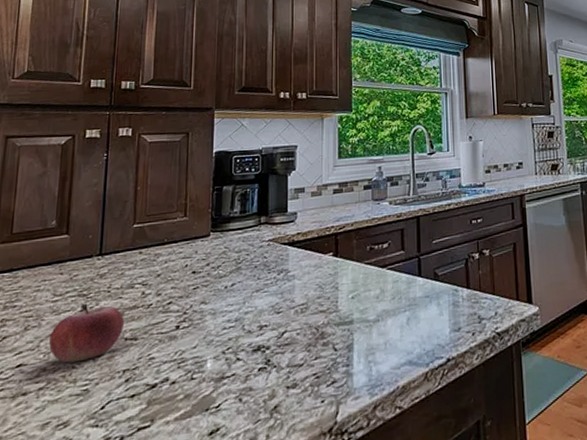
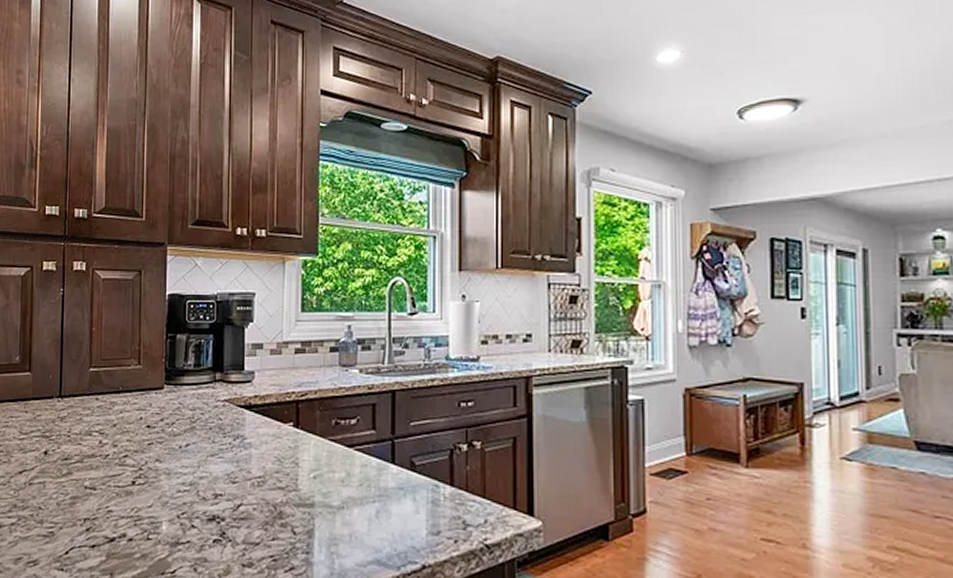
fruit: present [49,303,124,364] -> none [18,445,83,504]

